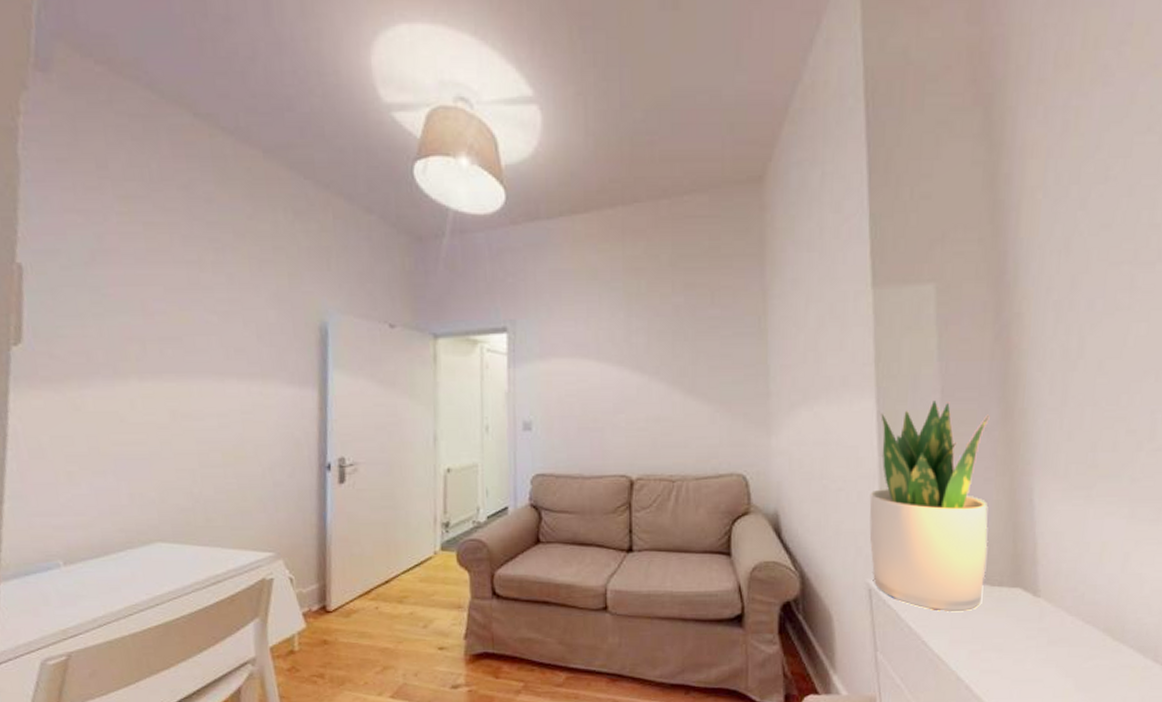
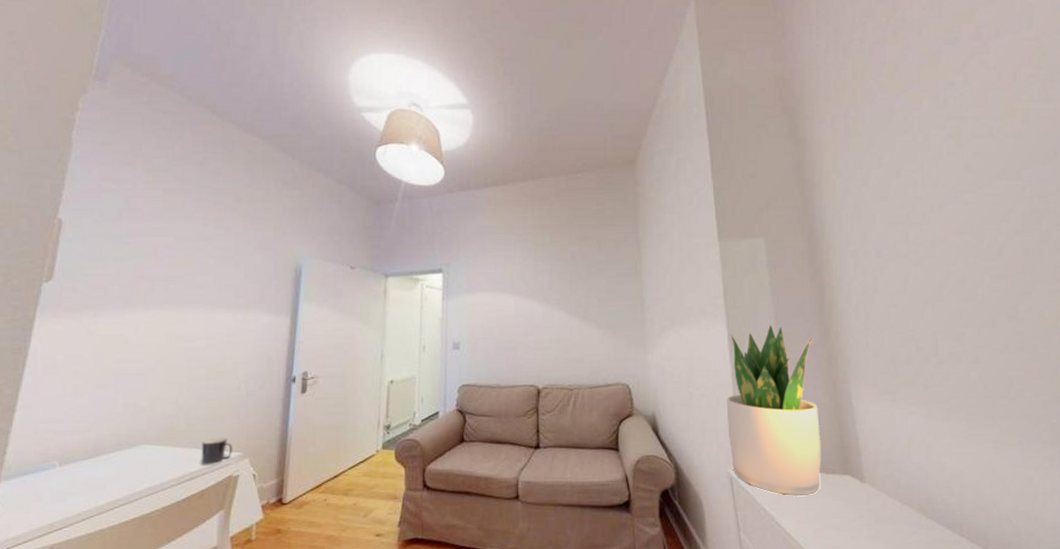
mug: none [225,535,264,568] -> present [201,437,233,467]

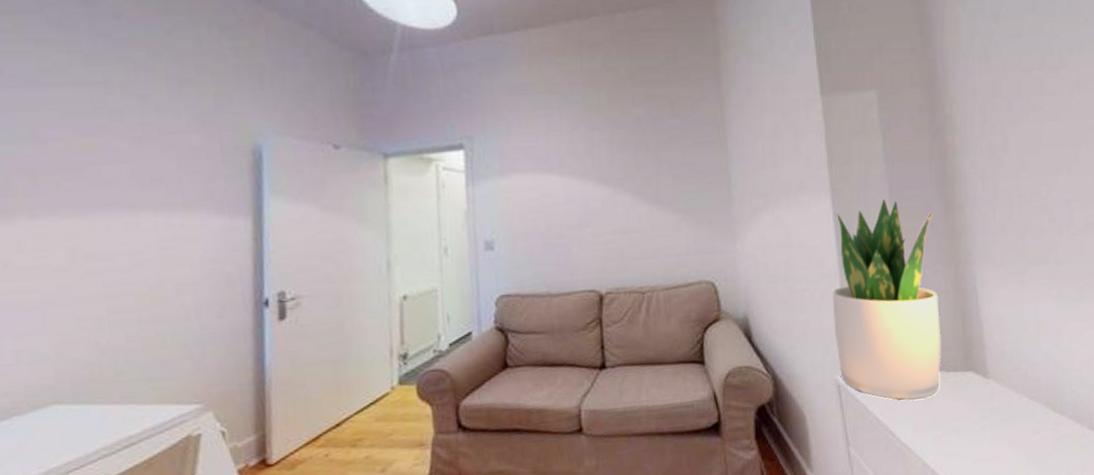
mug: present [201,437,233,467] -> none [140,386,189,427]

